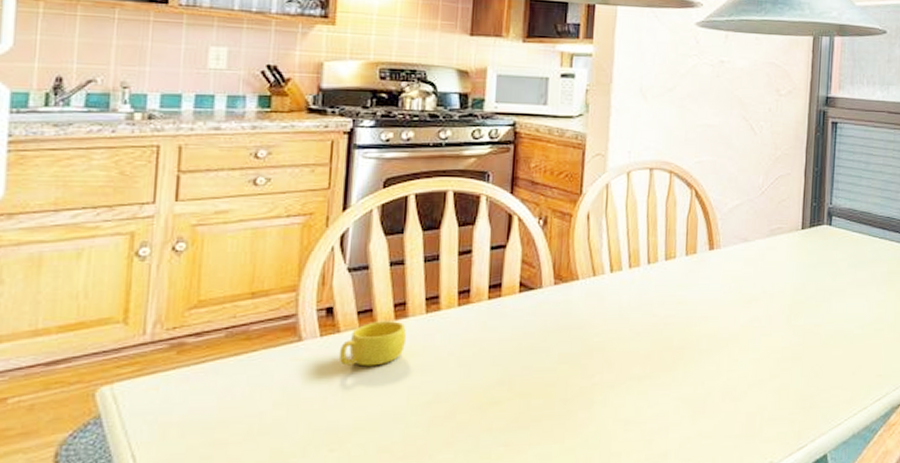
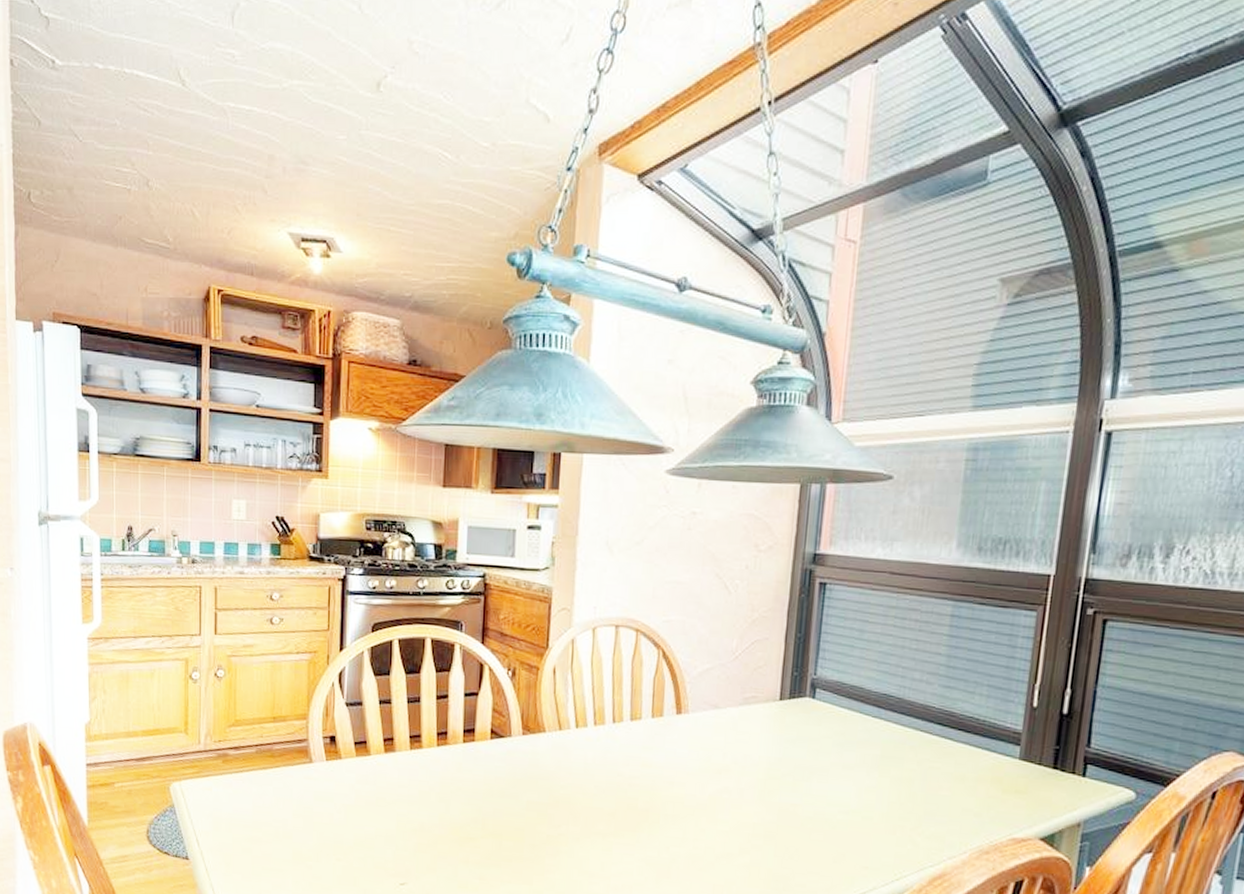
cup: present [338,321,407,367] -> none [341,752,395,792]

